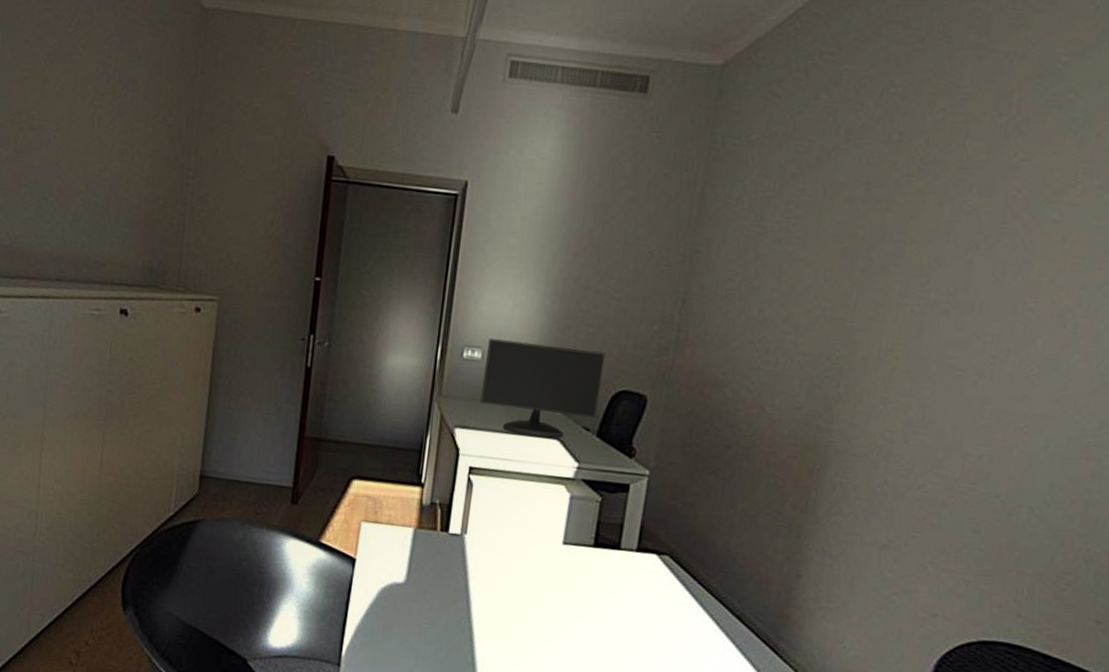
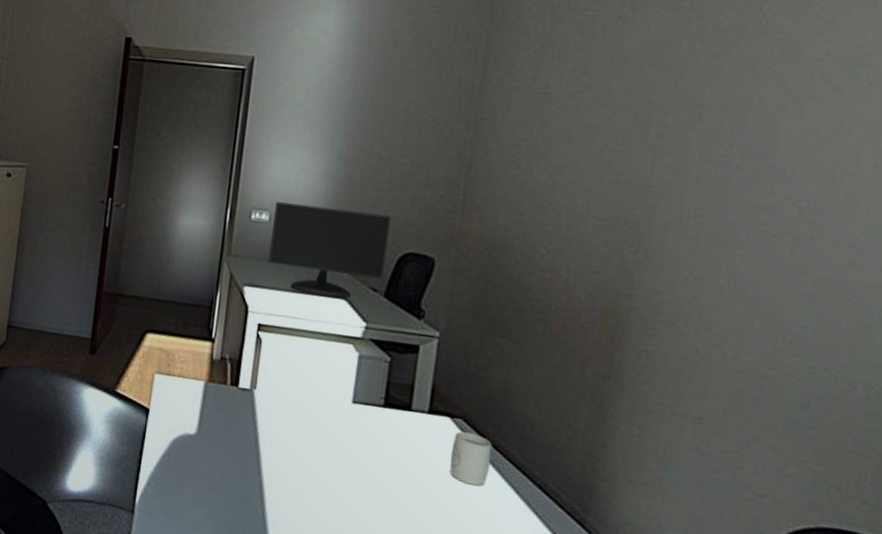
mug: none [655,568,696,621] -> present [450,431,493,487]

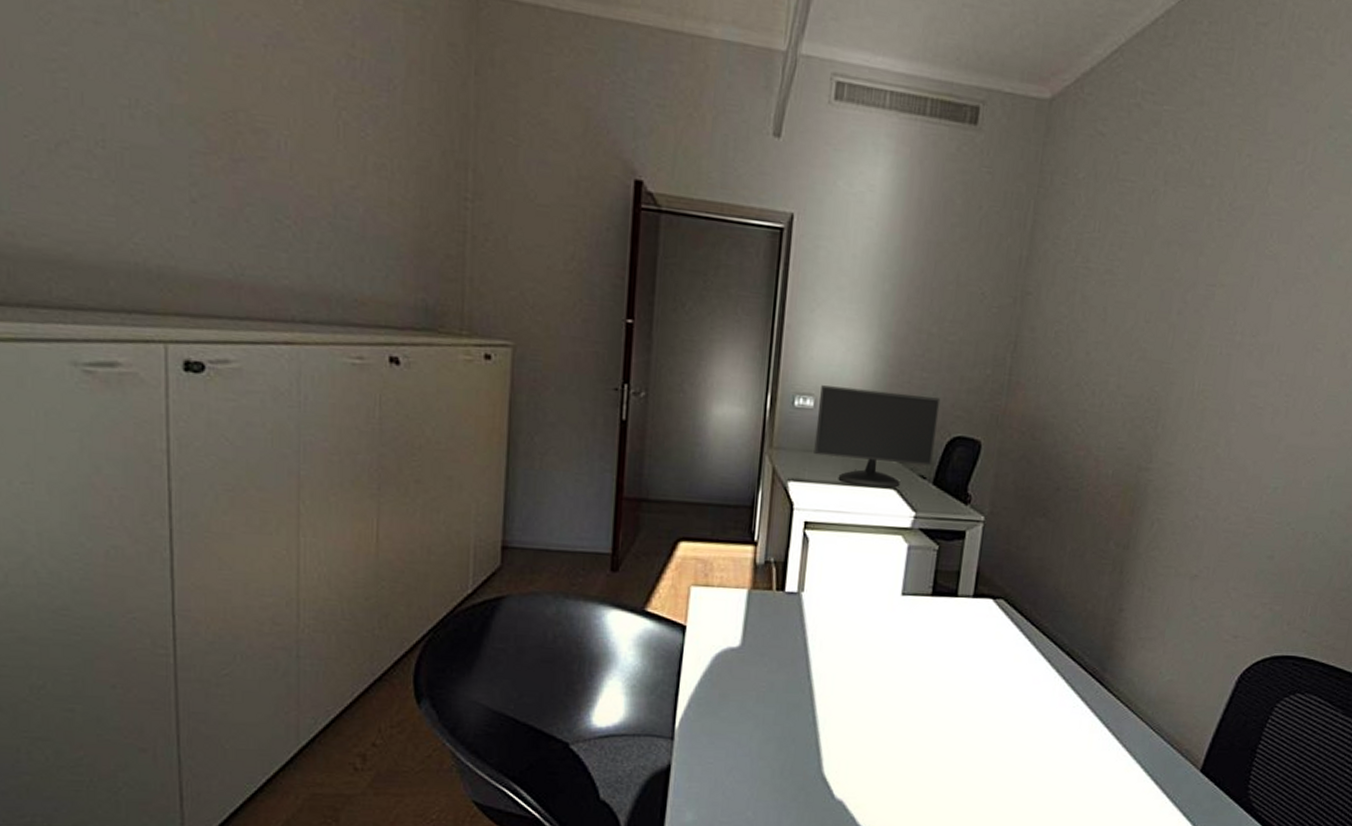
mug: present [450,431,493,487] -> none [992,611,1030,661]

